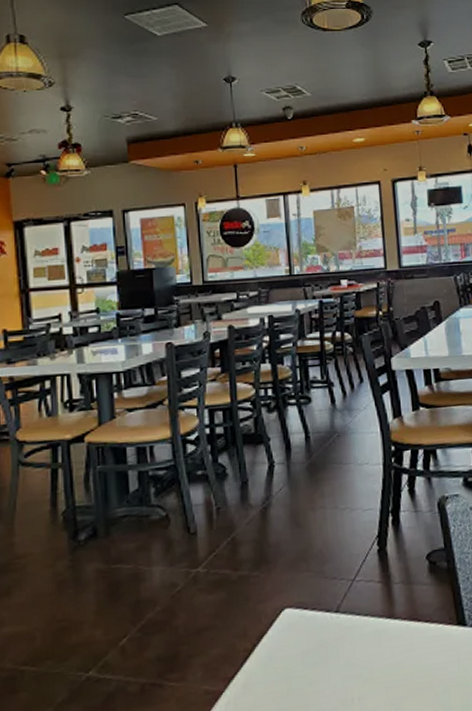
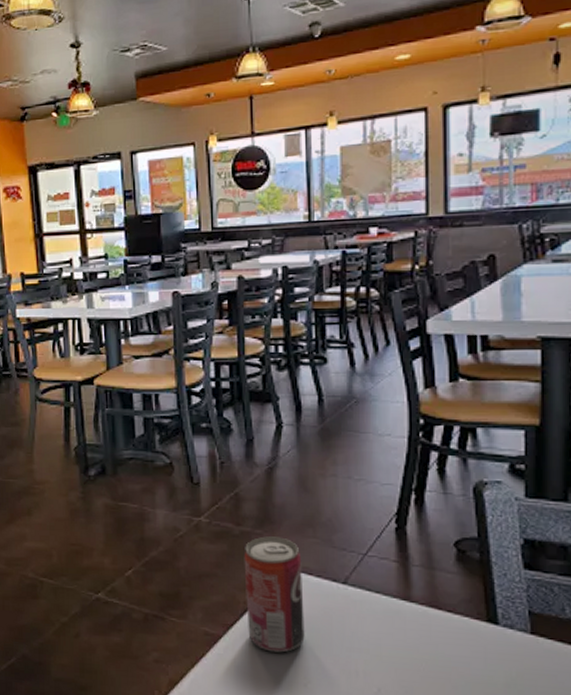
soda can: none [242,576,304,698] -> present [244,536,305,653]

